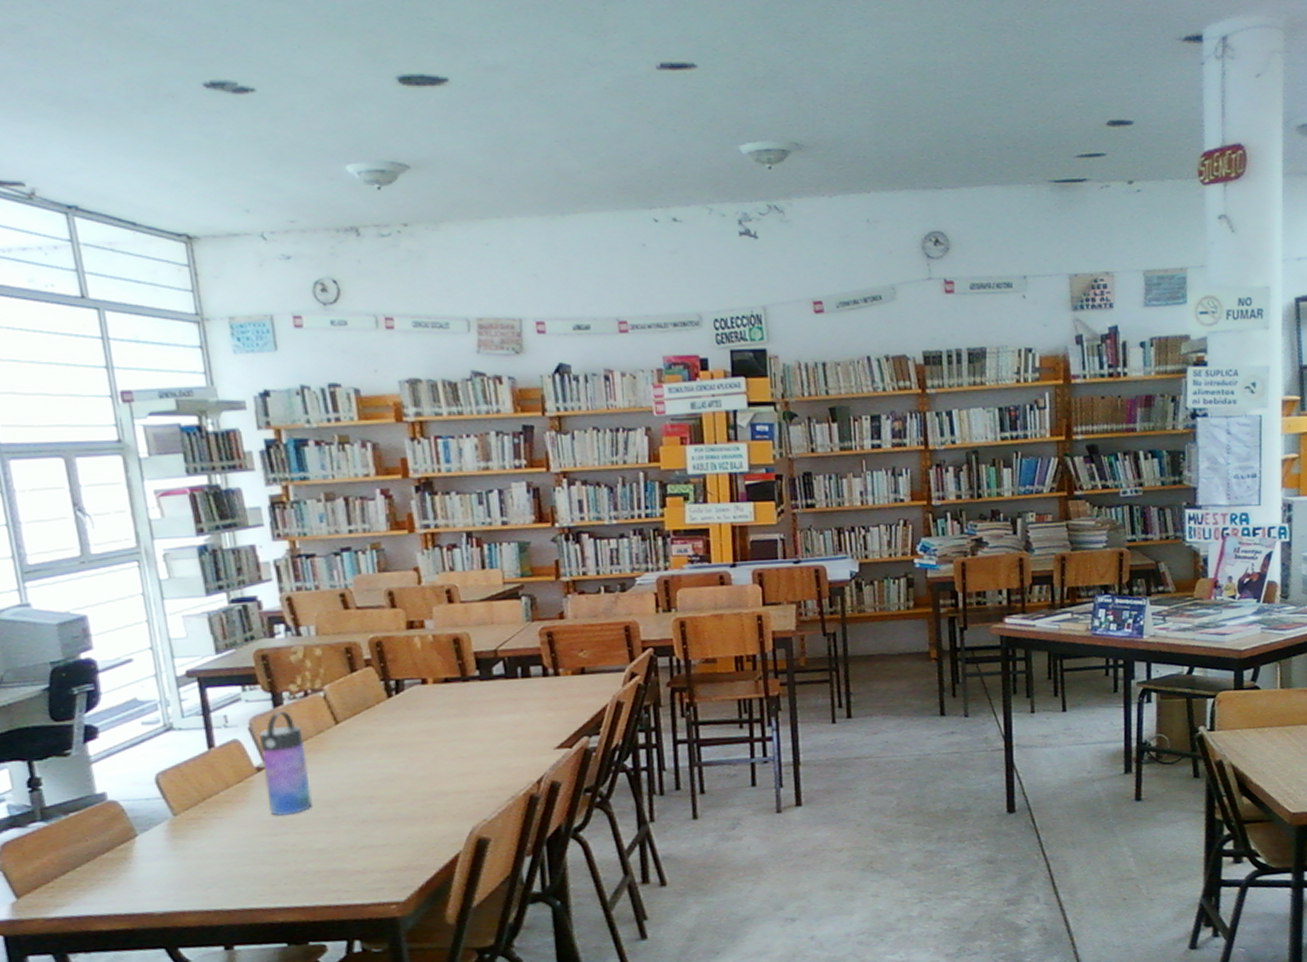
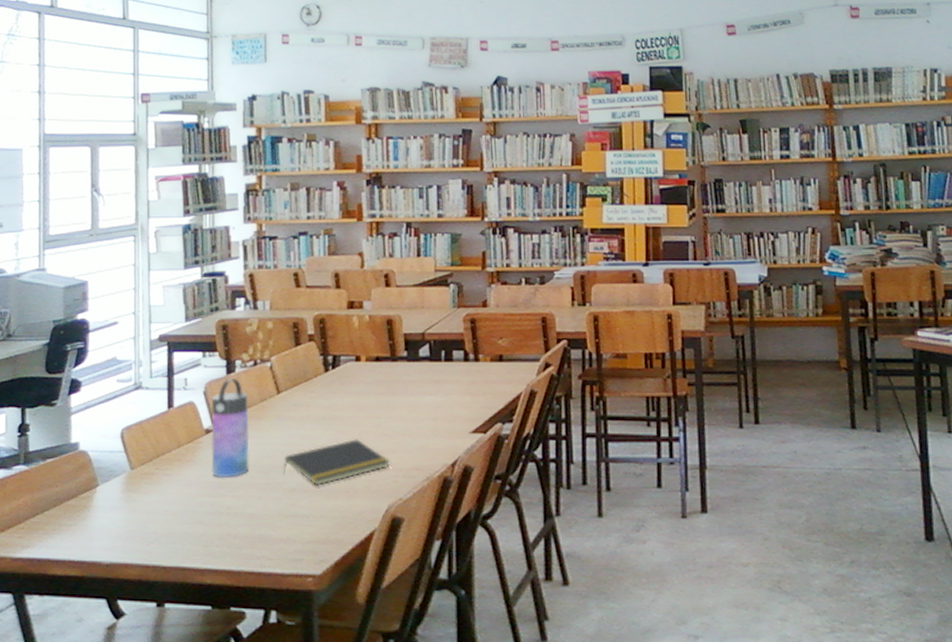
notepad: none [351,764,470,815] -> present [283,439,390,486]

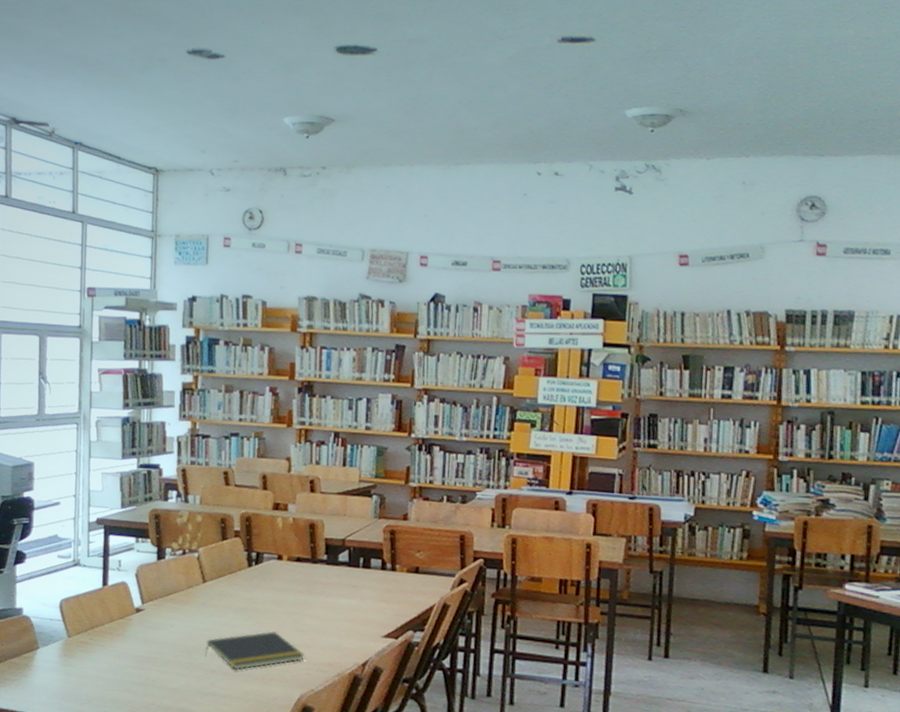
water bottle: present [211,377,250,478] -> none [139,563,176,654]

